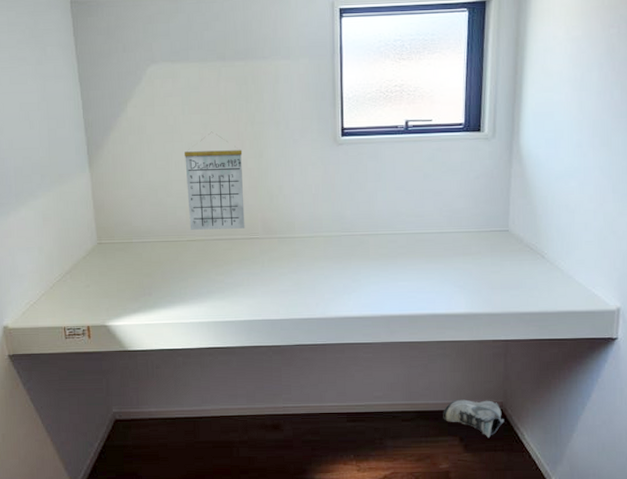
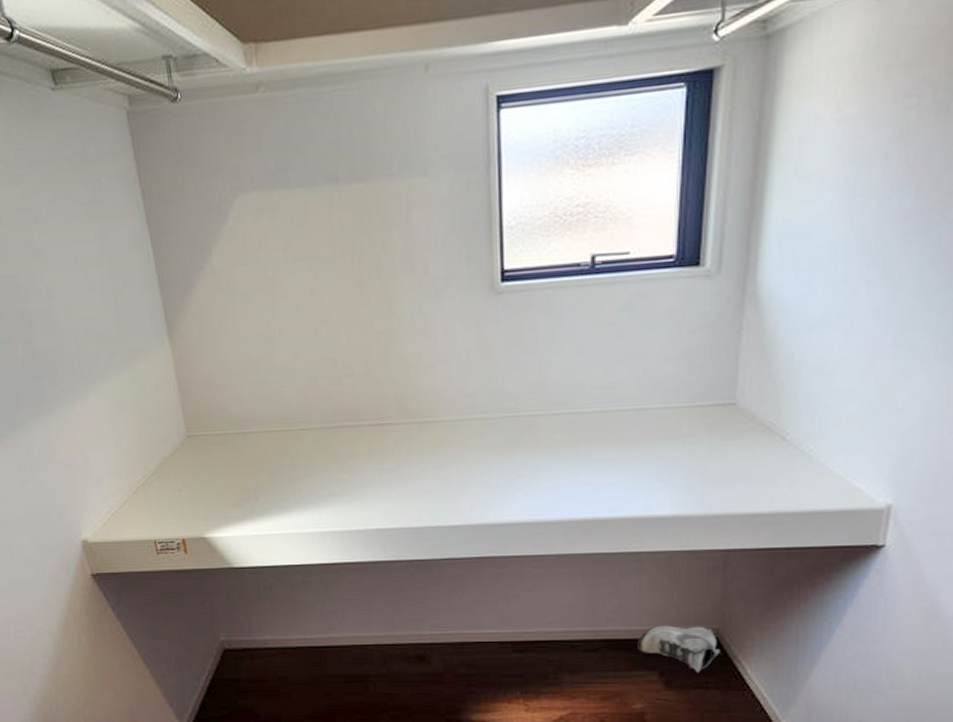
calendar: present [185,131,245,230] -> none [290,283,374,416]

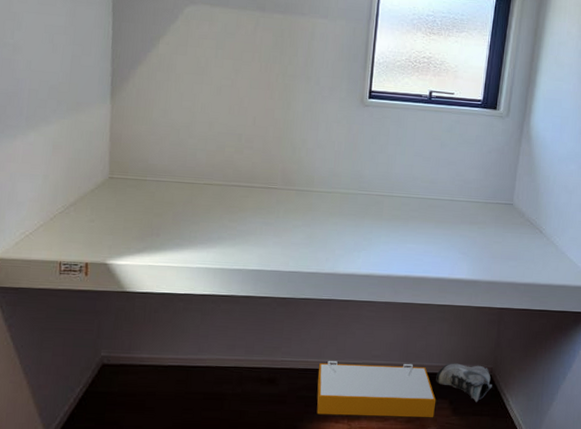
storage bin: none [478,629,641,695] -> present [316,360,436,418]

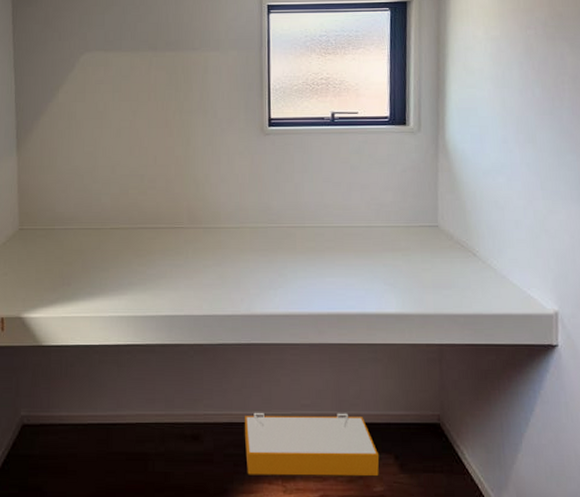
shoe: present [436,363,492,403] -> none [376,410,442,457]

